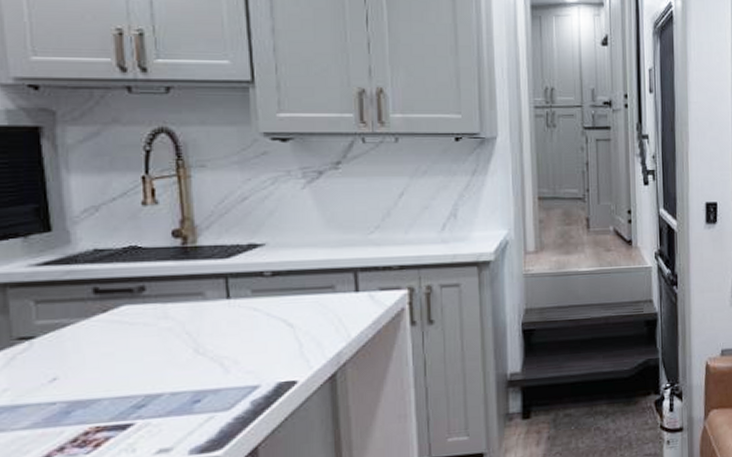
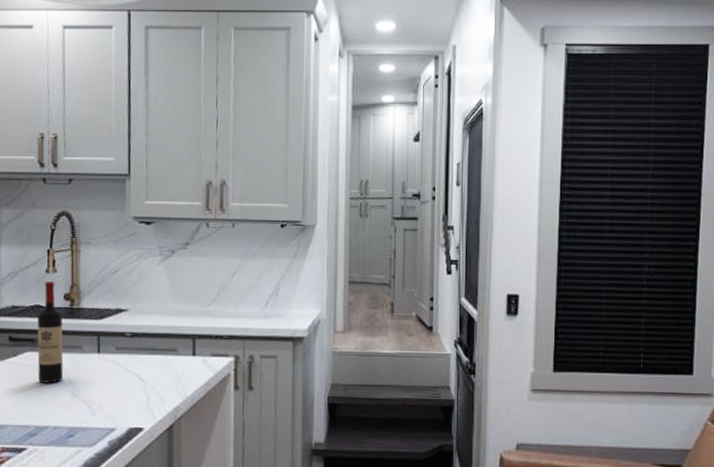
wine bottle: none [135,216,180,342] -> present [37,282,64,383]

